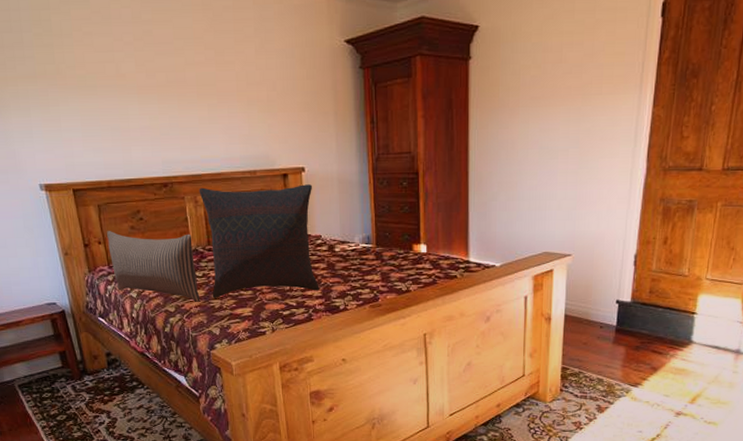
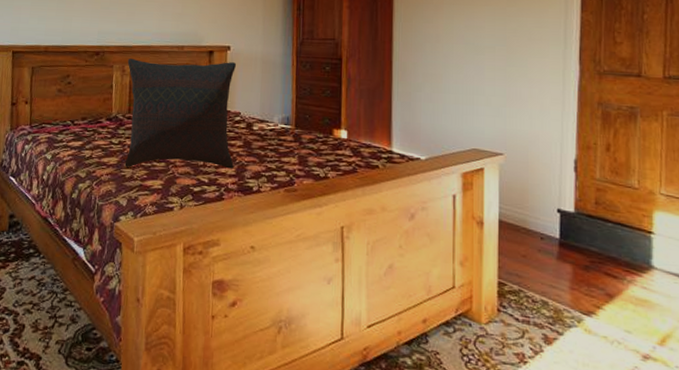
pillow: present [107,231,201,302] -> none [33,92,114,170]

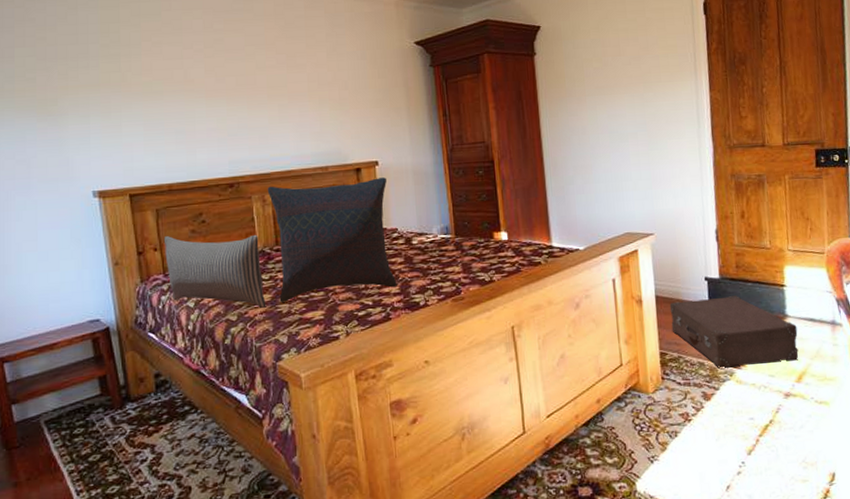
pillow: none [33,92,114,170] -> present [164,234,266,308]
suitcase: none [514,229,665,319] -> present [669,296,798,369]

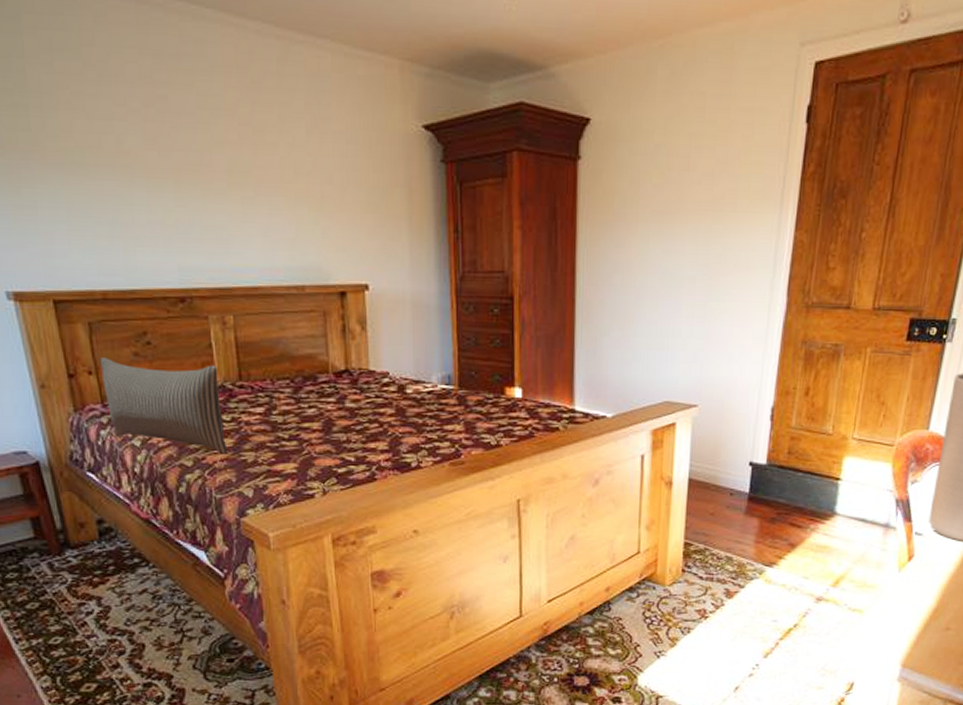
pillow: present [267,177,397,302] -> none [228,305,386,450]
suitcase: present [669,296,798,369] -> none [701,486,845,565]

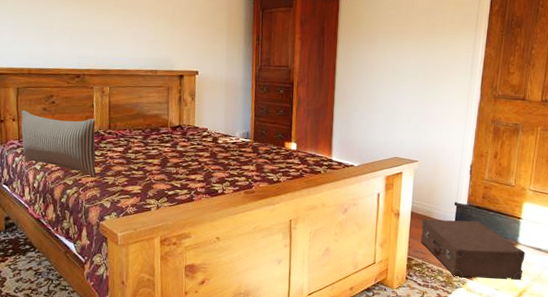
suitcase: none [701,486,845,565] -> present [420,219,525,279]

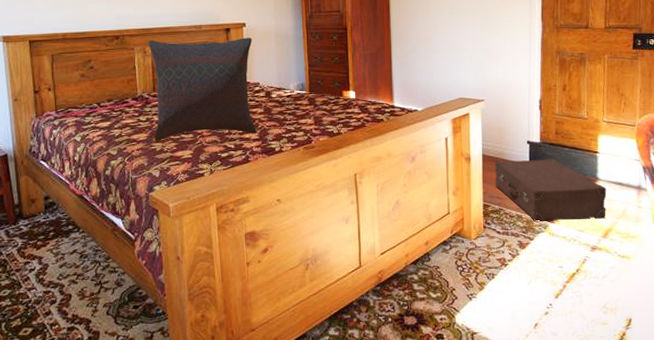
pillow: present [21,110,97,178] -> none [57,79,143,145]
pillow: none [106,80,203,176] -> present [148,38,257,141]

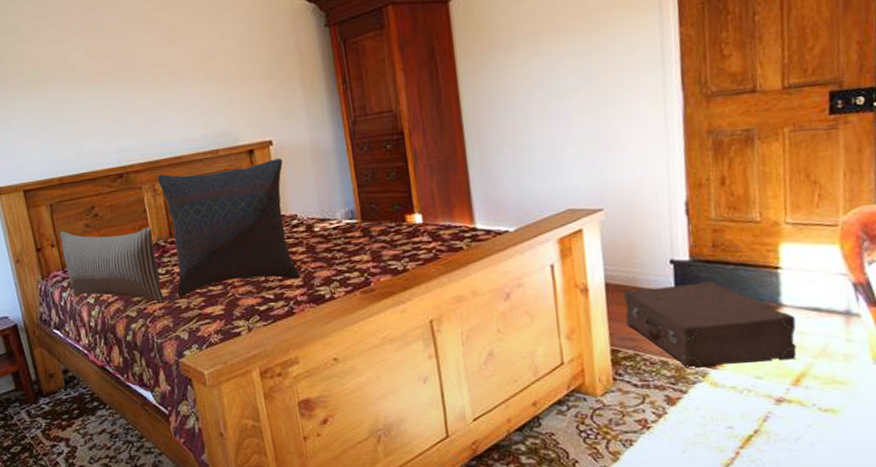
pillow: none [57,79,143,145] -> present [60,226,165,303]

